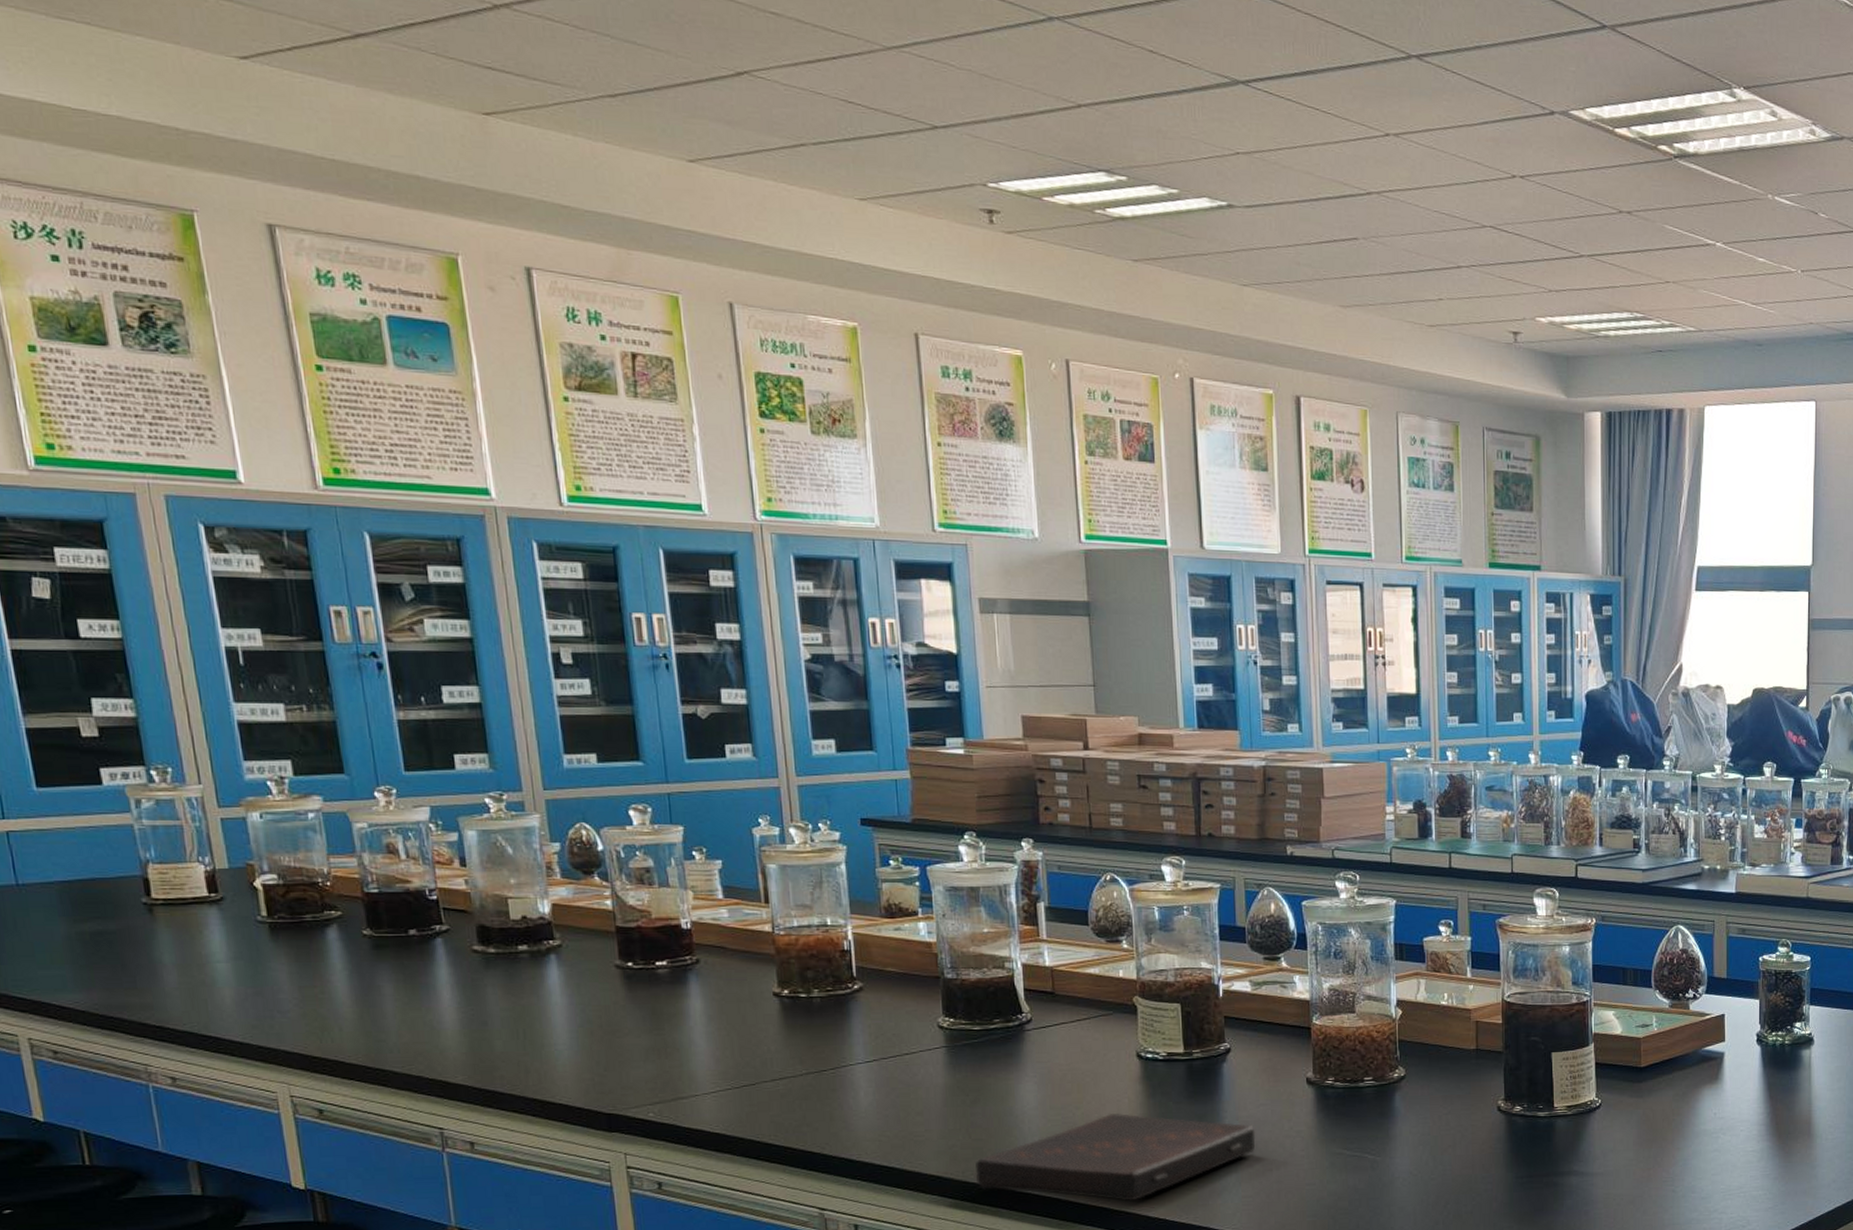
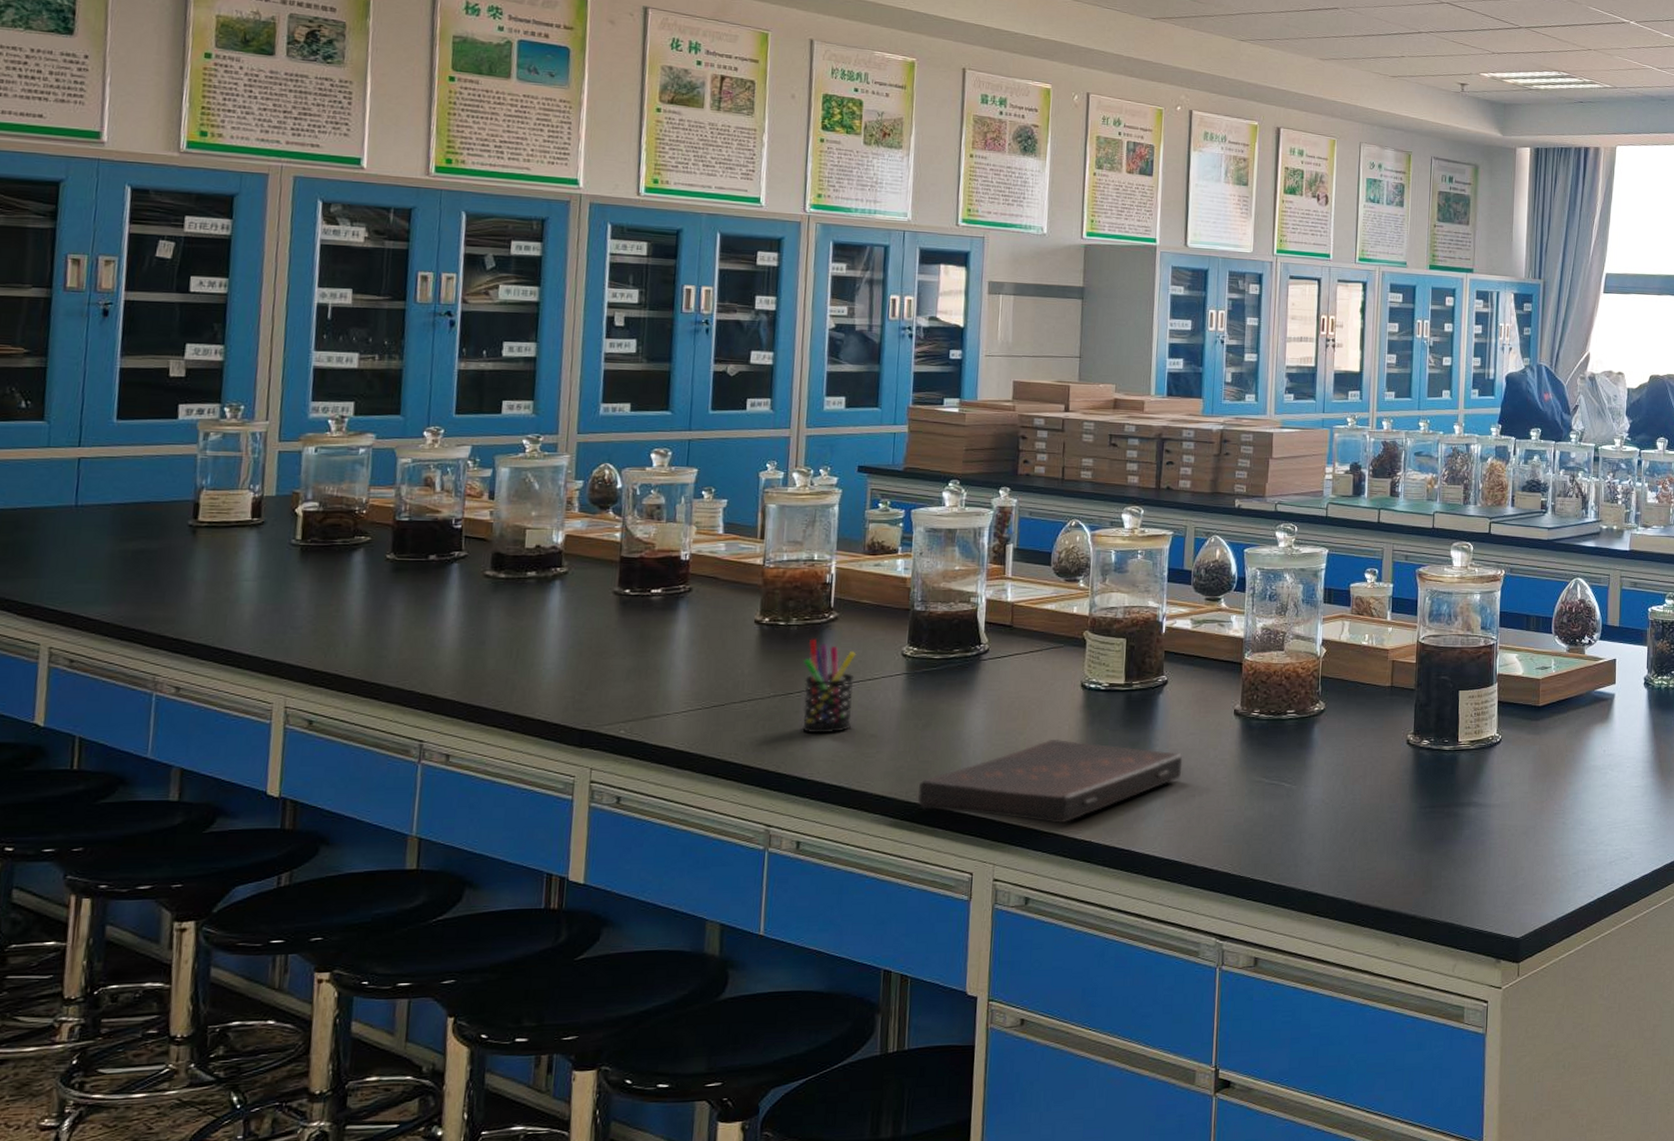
pen holder: none [831,1011,894,1111] -> present [801,639,857,732]

